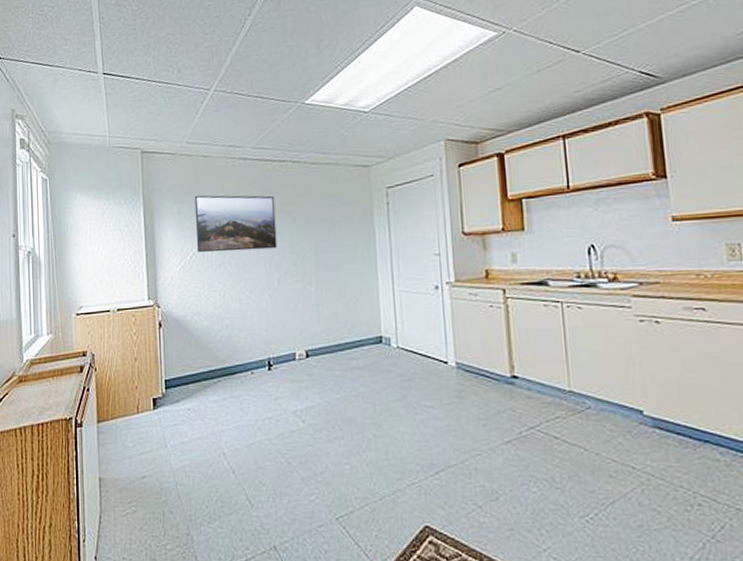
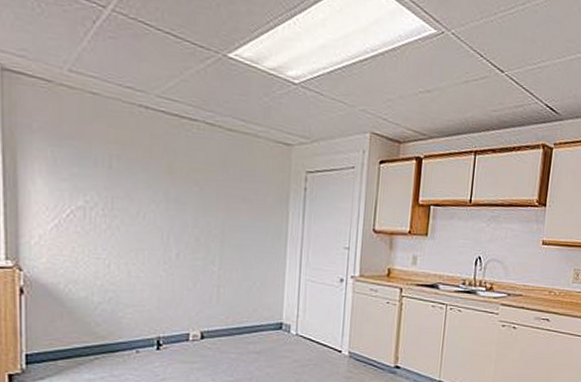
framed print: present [194,195,277,253] -> none [76,140,180,220]

